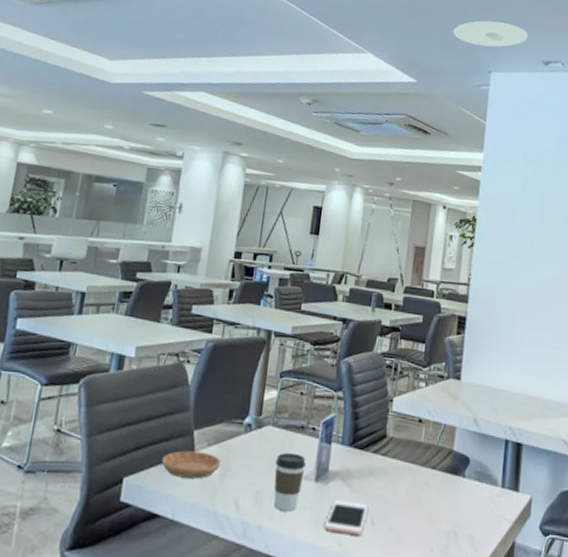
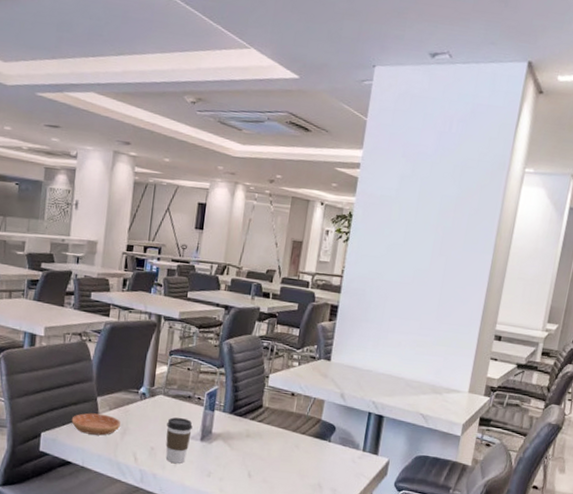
cell phone: present [324,500,369,535] -> none [208,456,247,484]
recessed light: present [453,20,529,48] -> none [338,10,417,39]

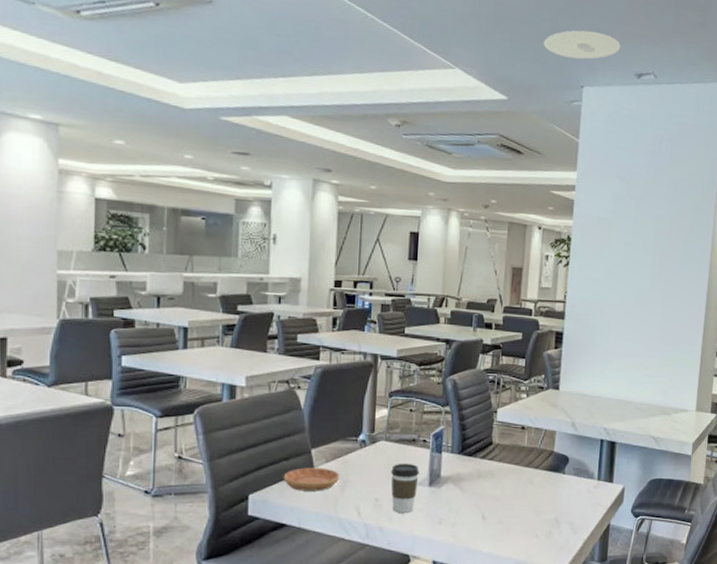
recessed light: none [338,10,417,39] -> present [543,30,621,60]

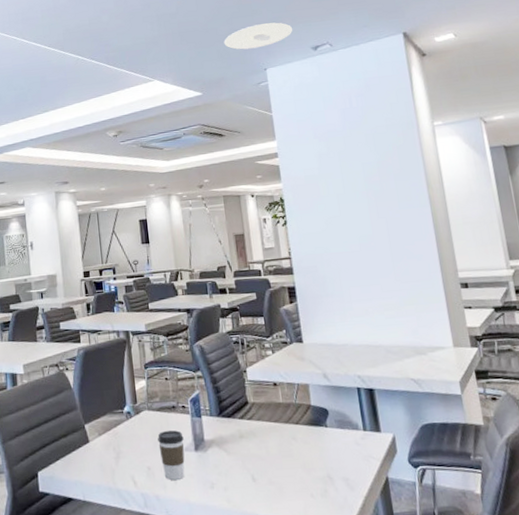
saucer: present [283,467,339,491] -> none [64,441,113,465]

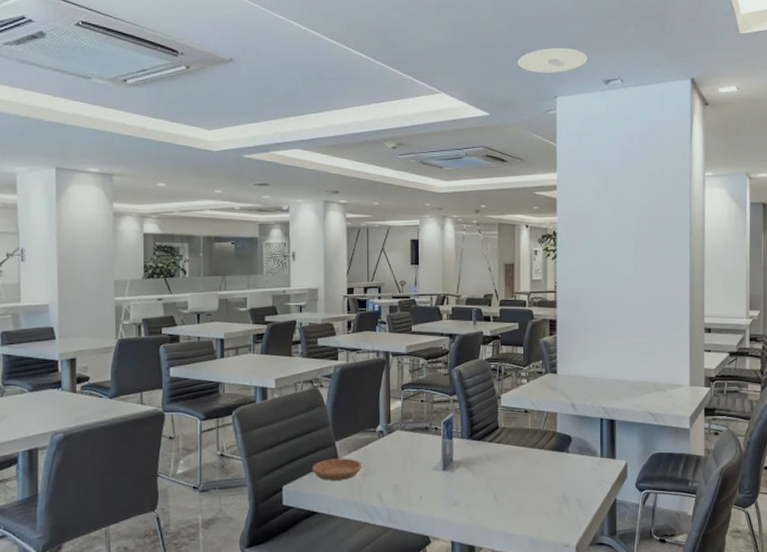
saucer: none [64,441,113,465] -> present [312,458,361,481]
coffee cup: present [157,430,185,480] -> none [408,450,433,497]

